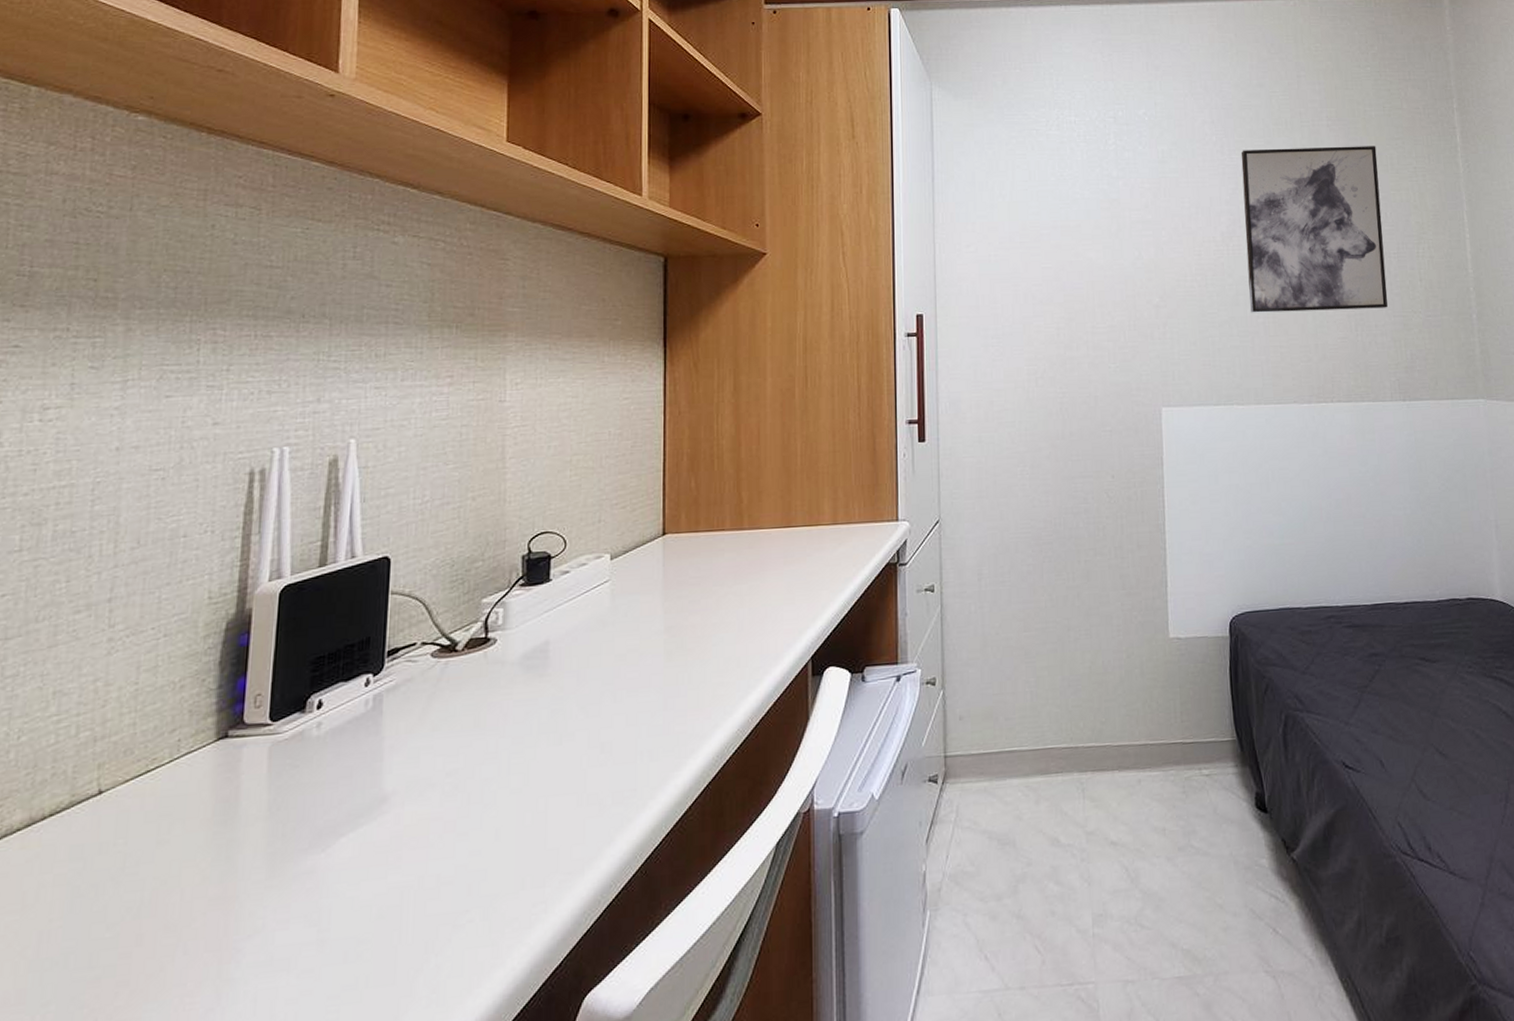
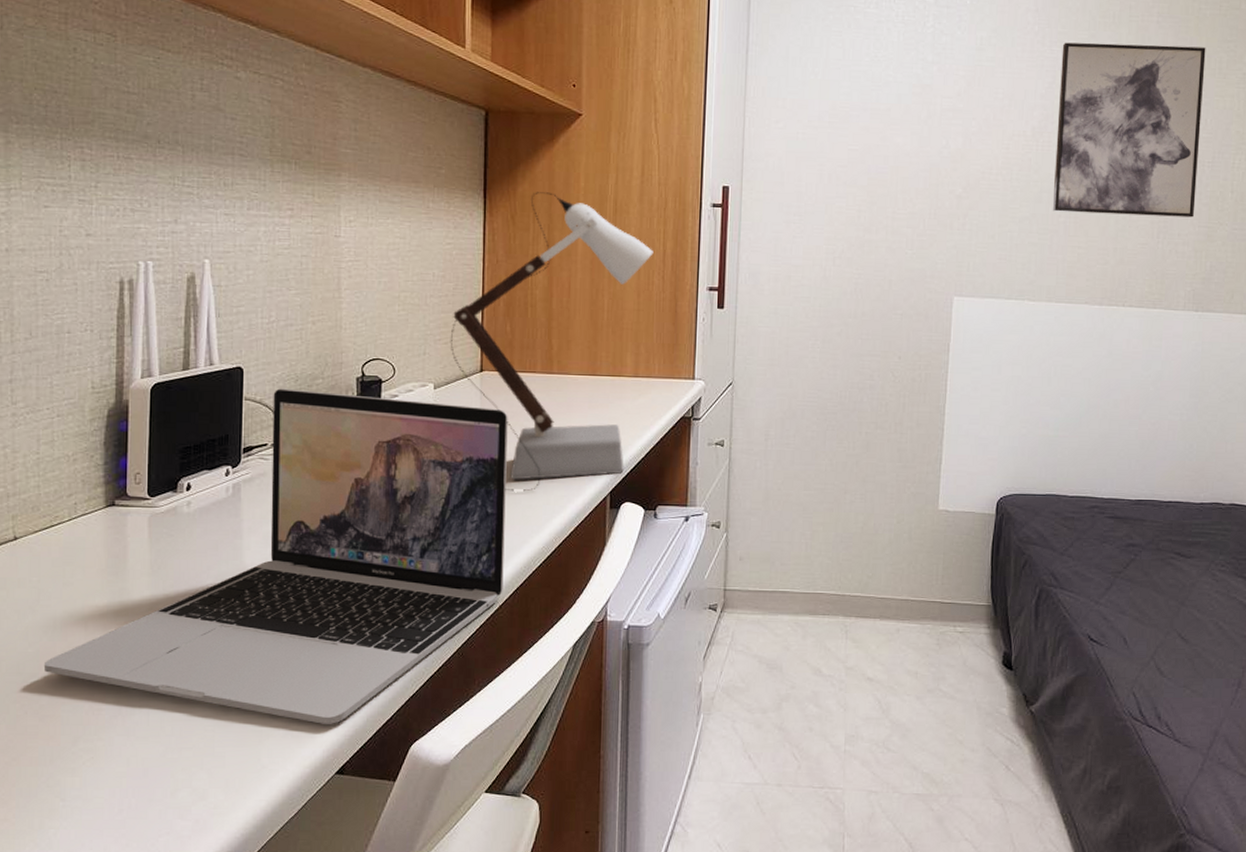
laptop: none [123,575,695,985] -> present [43,388,508,724]
desk lamp: none [628,335,848,669] -> present [450,192,654,492]

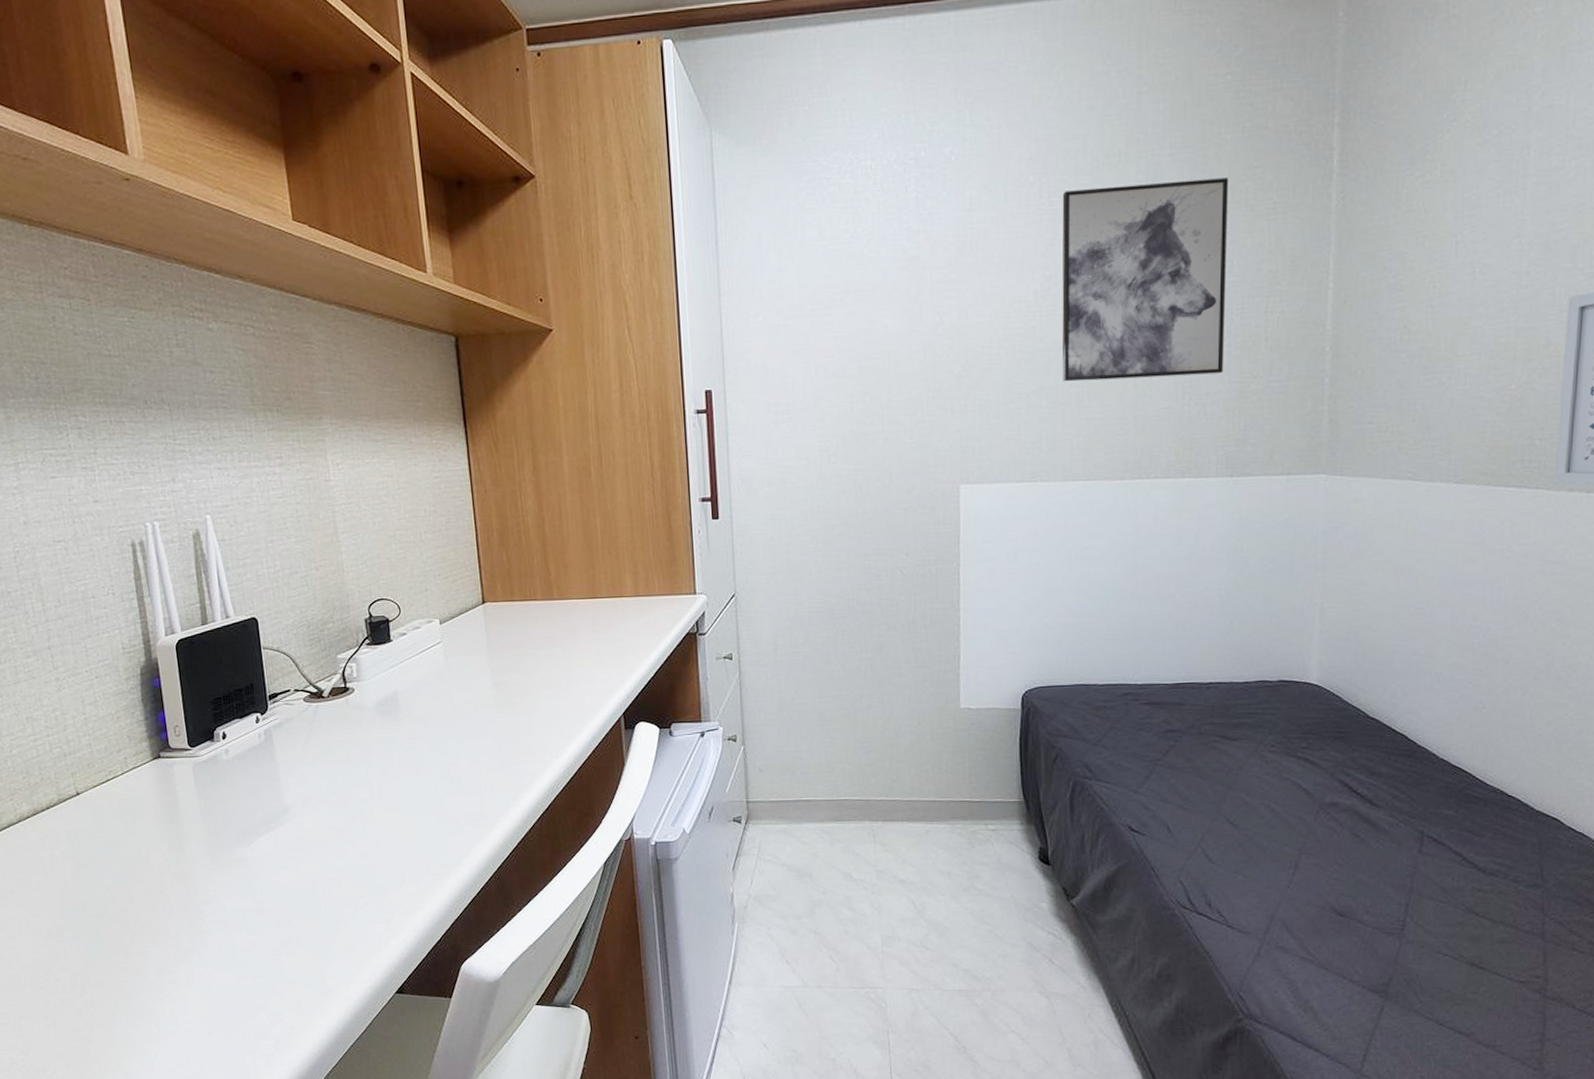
laptop: present [43,388,508,724] -> none [121,635,531,949]
desk lamp: present [450,192,654,492] -> none [449,415,641,719]

